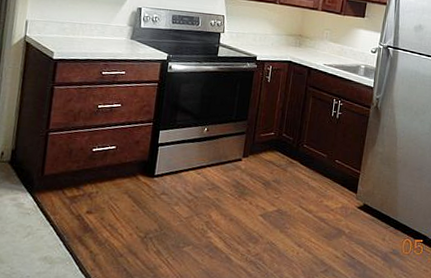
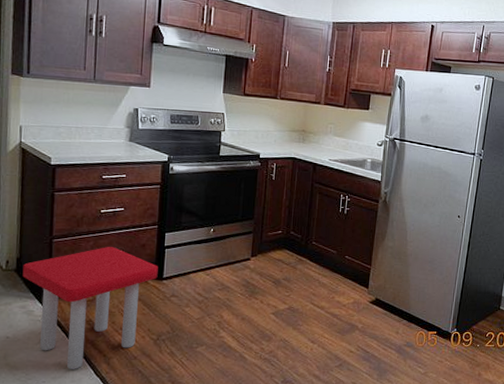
stool: none [16,142,151,265] -> present [22,247,158,369]

